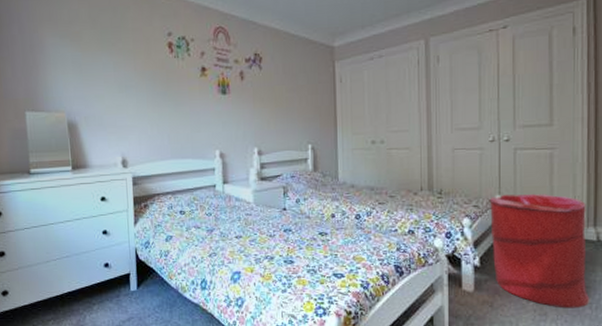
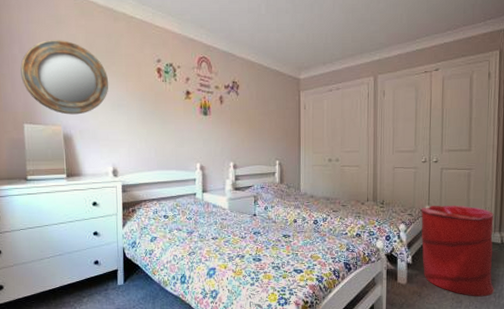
home mirror: none [20,16,116,100] -> present [20,40,109,115]

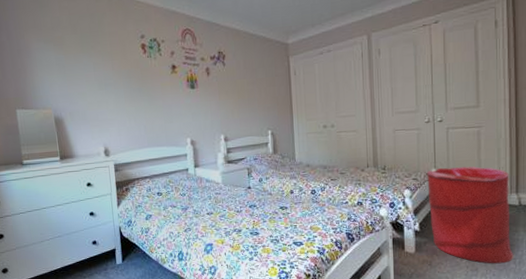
home mirror: present [20,40,109,115] -> none [9,23,95,98]

